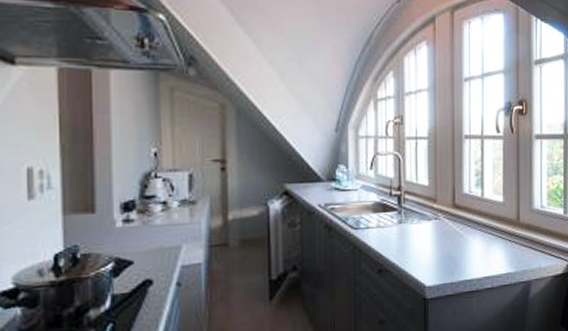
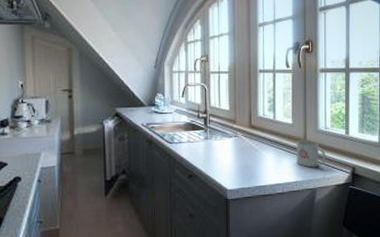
mug: none [508,222,542,256] -> present [296,140,326,168]

